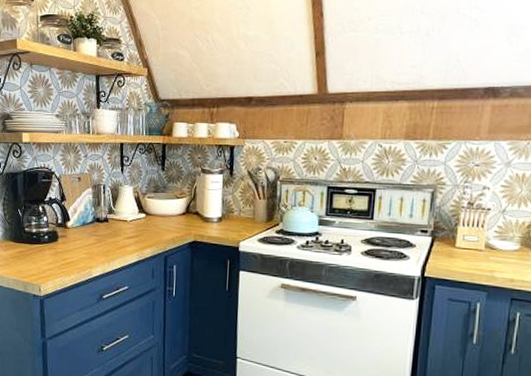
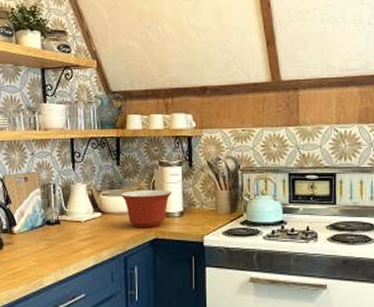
mixing bowl: none [164,195,212,231] -> present [121,190,171,228]

